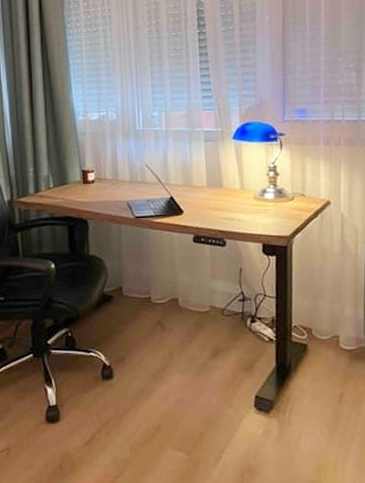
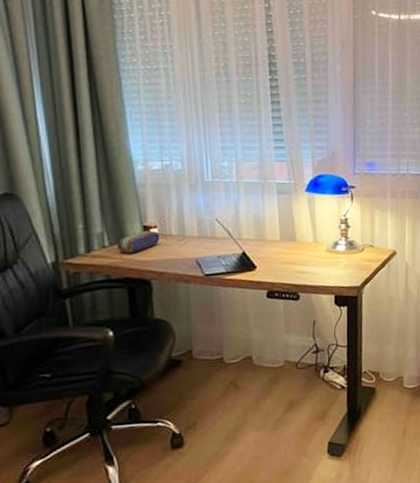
pencil case: none [60,174,96,195] -> present [117,230,160,254]

